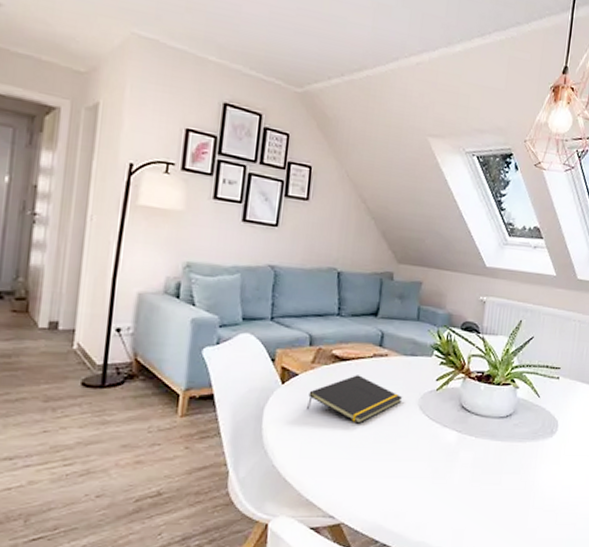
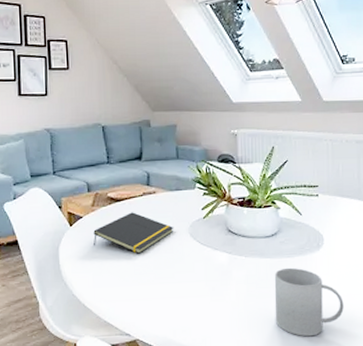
mug: none [497,453,569,530] -> present [274,267,344,337]

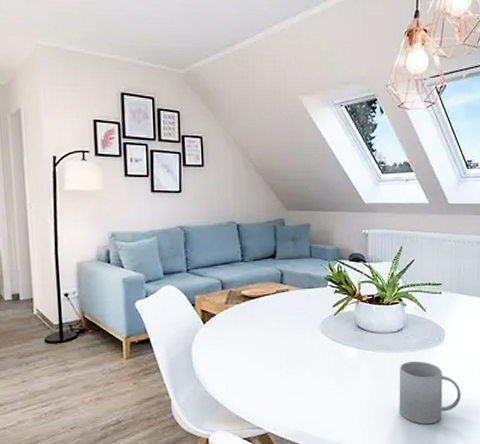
notepad: present [93,212,174,254] -> none [227,309,306,350]

